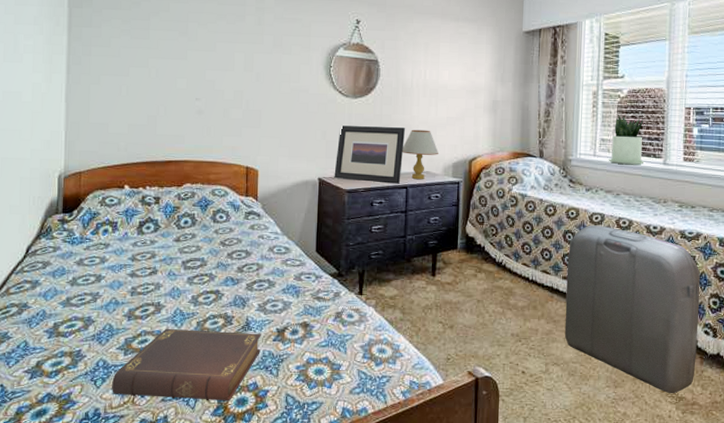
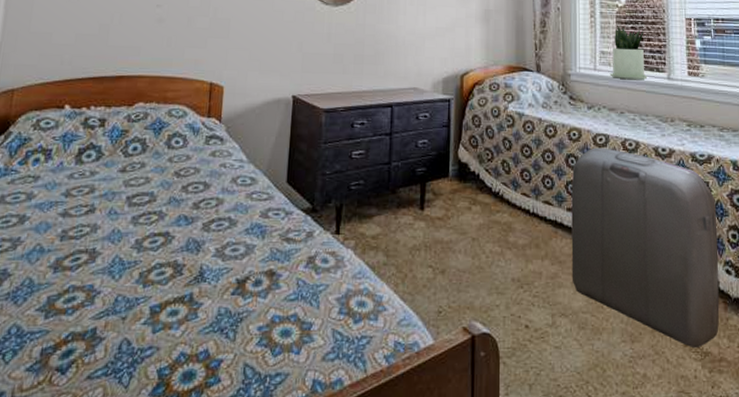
book: present [112,328,261,401] -> none [24,281,217,377]
picture frame: present [334,126,405,184] -> none [310,36,390,102]
table lamp: present [402,129,438,180] -> none [387,40,427,97]

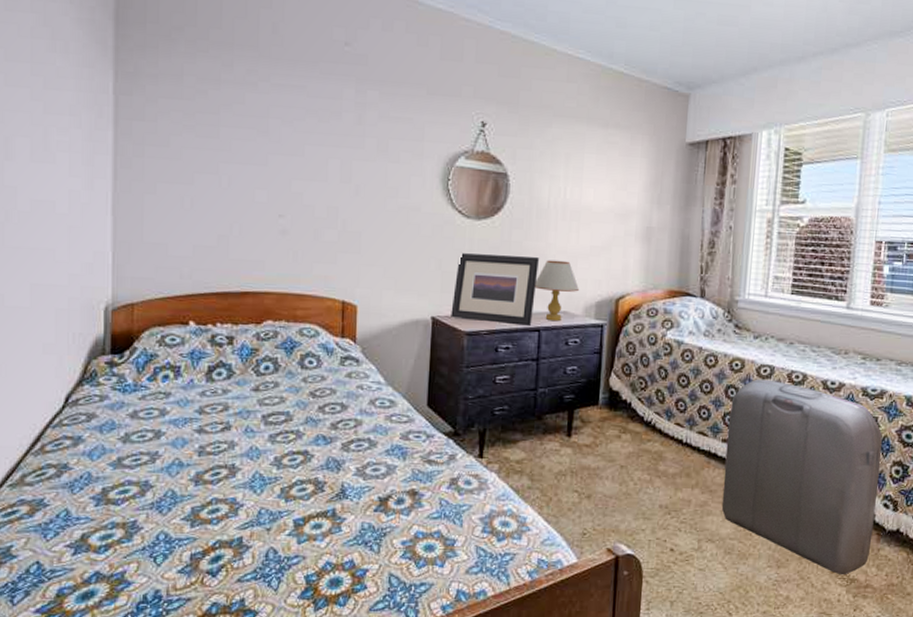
picture frame: none [310,36,390,102] -> present [451,253,539,326]
table lamp: none [387,40,427,97] -> present [534,260,579,322]
planter: present [609,26,648,80] -> none [782,248,827,309]

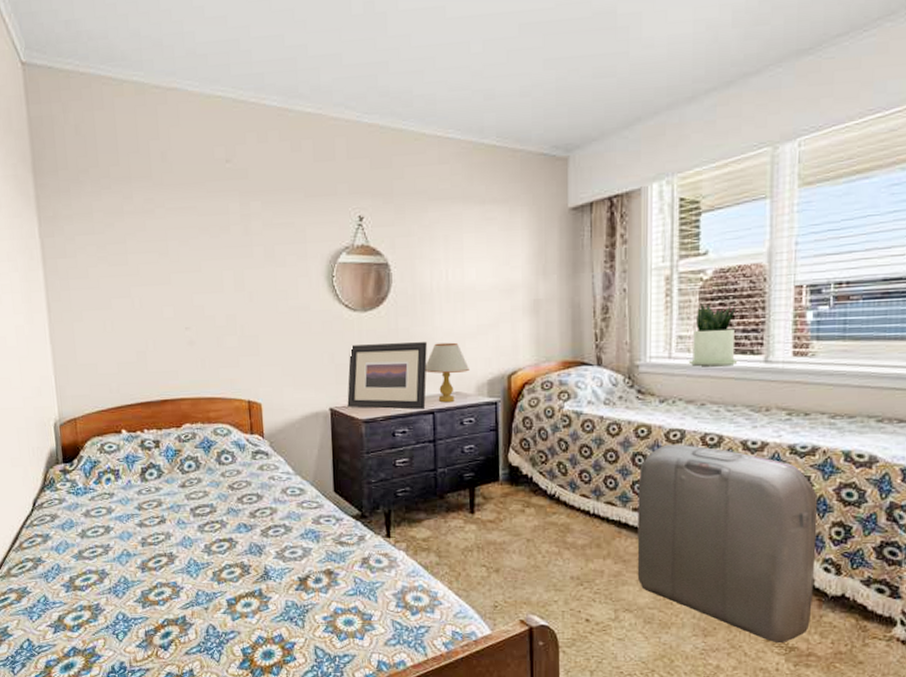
planter: none [782,248,827,309] -> present [688,304,738,367]

